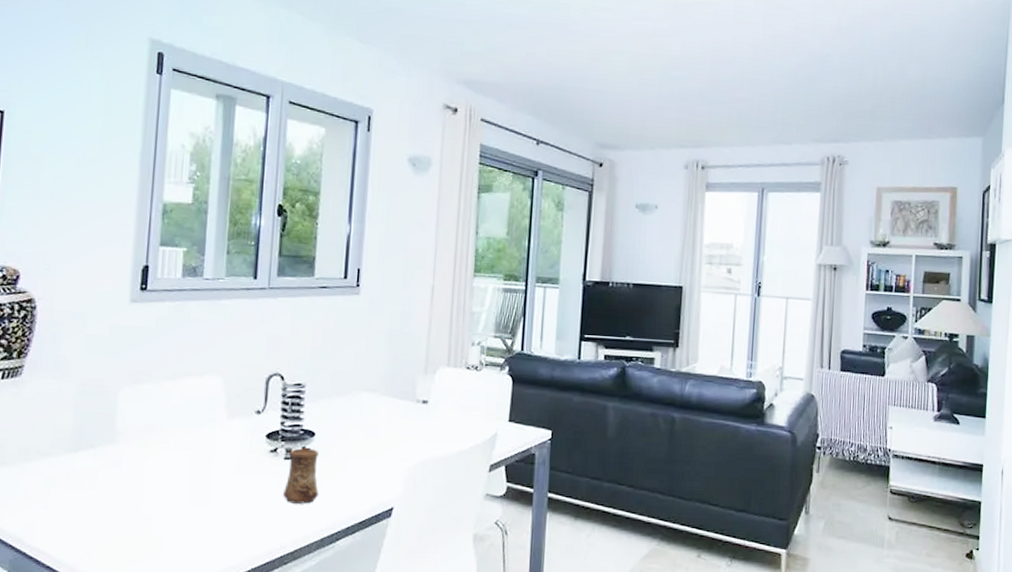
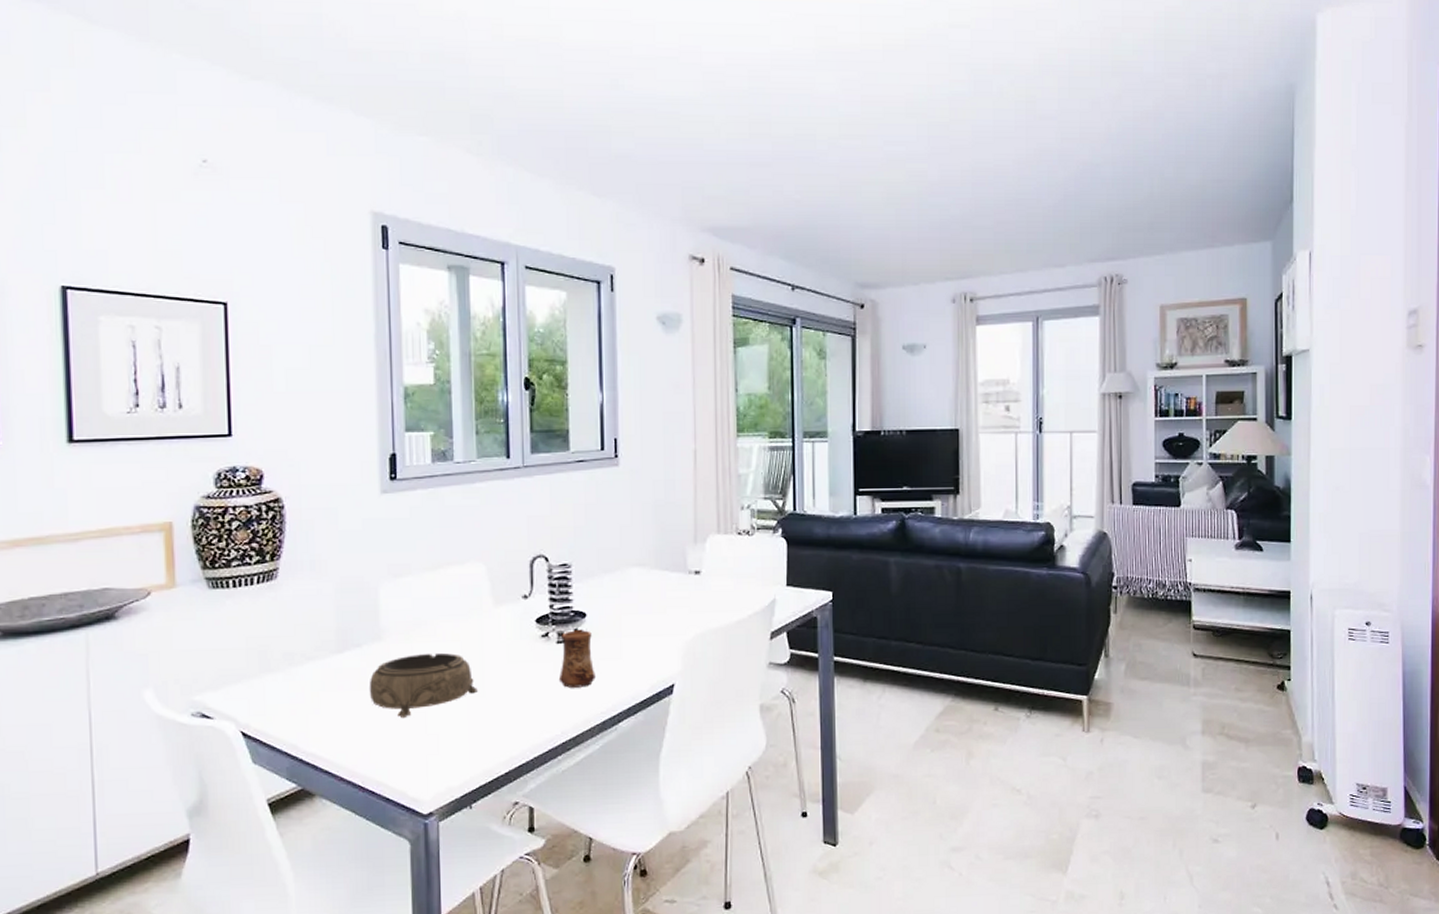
decorative bowl: none [98,459,203,521] -> present [369,652,478,719]

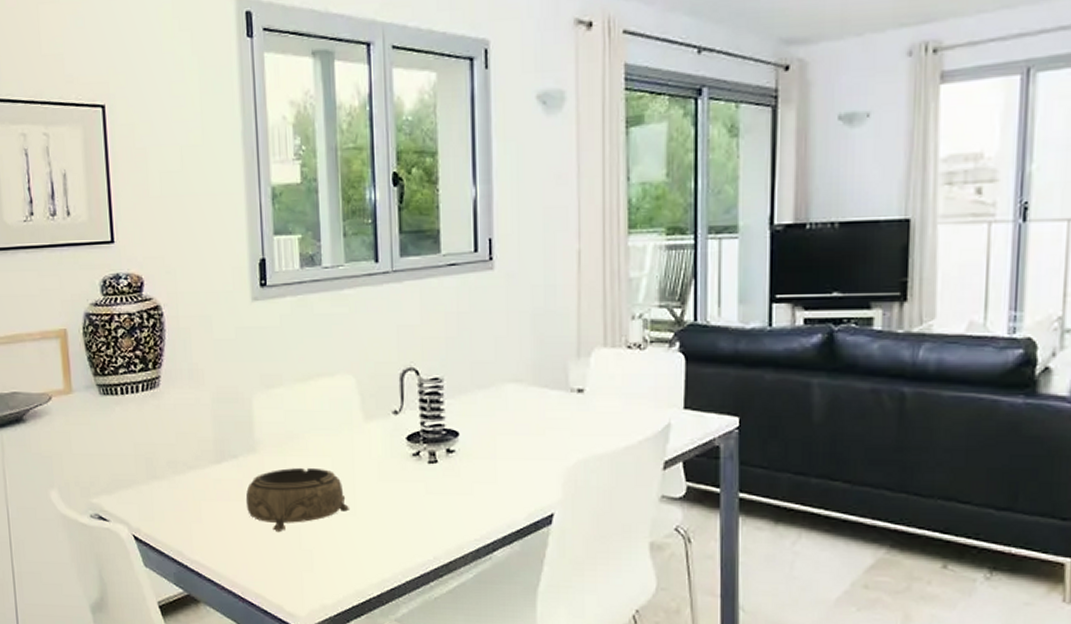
cup: present [558,630,596,688] -> none [430,450,469,512]

